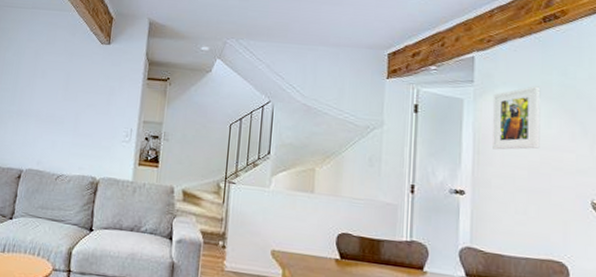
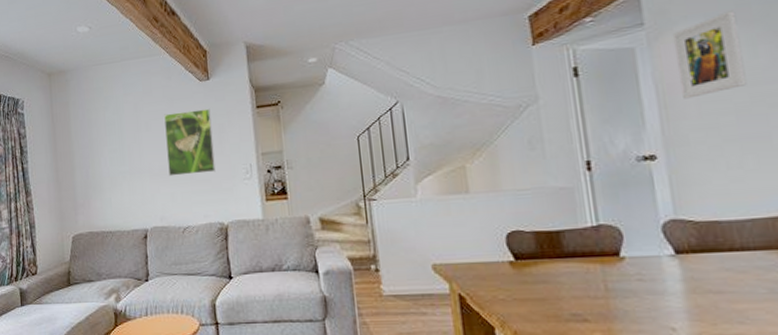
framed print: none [54,66,105,130] -> present [164,108,216,177]

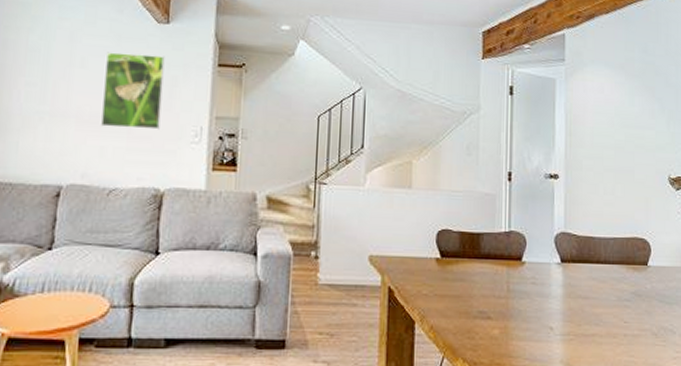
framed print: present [672,10,747,99] -> none [582,63,625,131]

